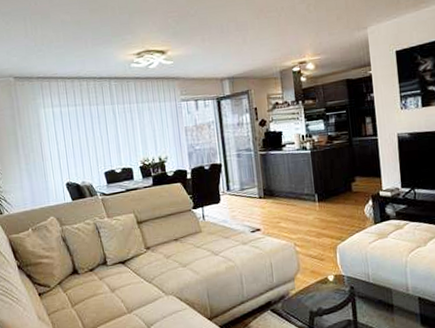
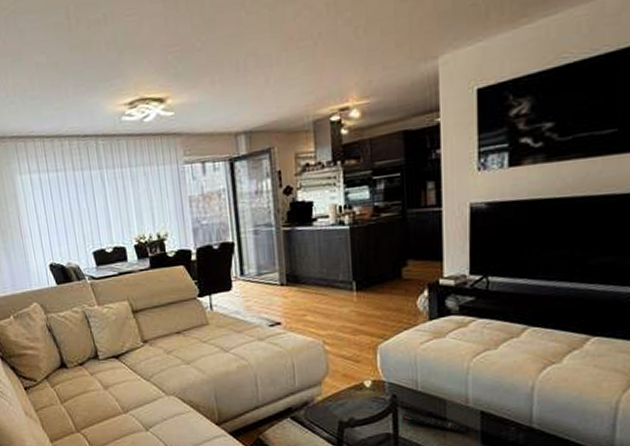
remote control: none [359,301,410,317] -> present [402,413,468,434]

